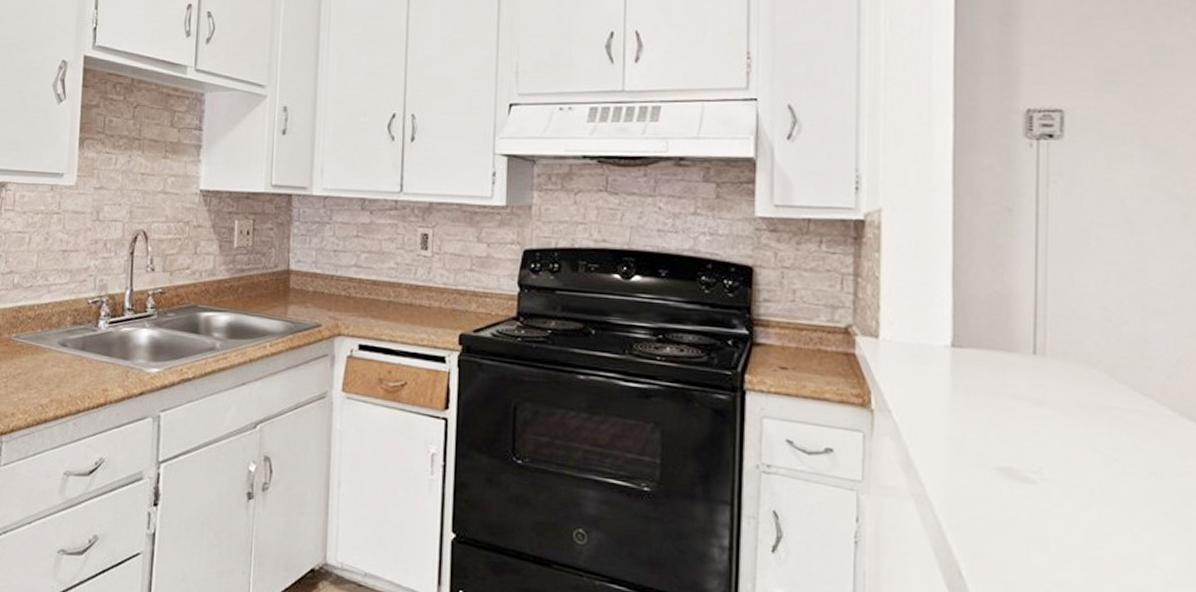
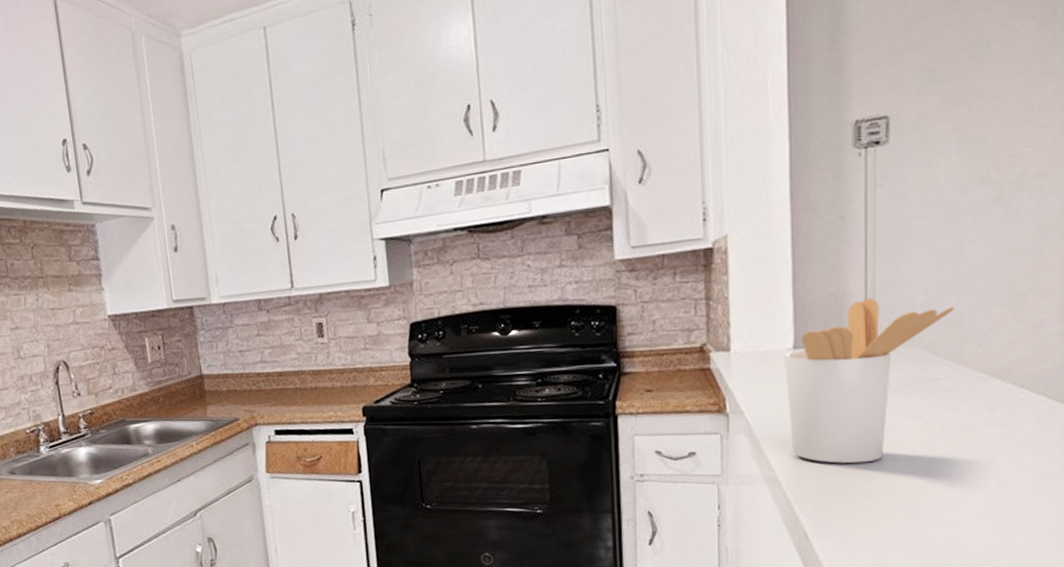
utensil holder: none [941,303,1137,495] -> present [785,298,954,464]

